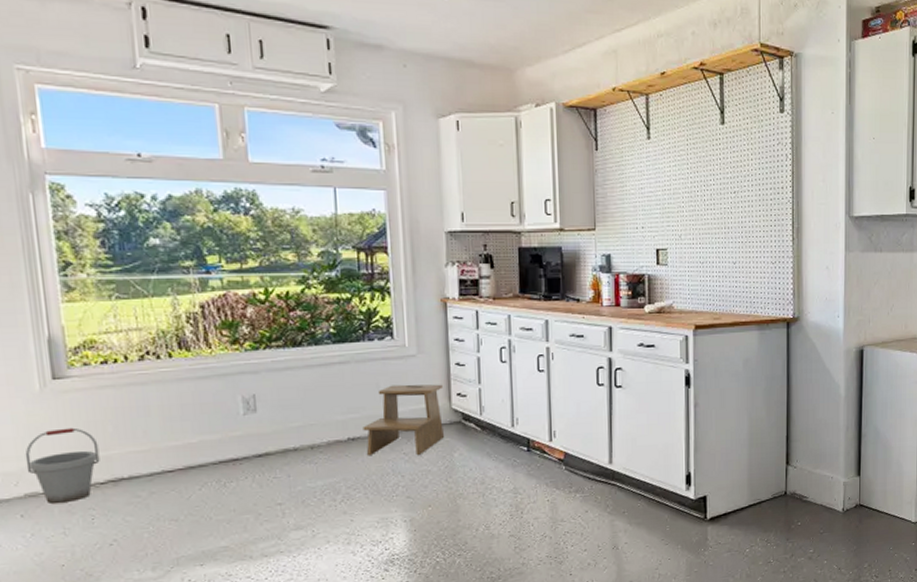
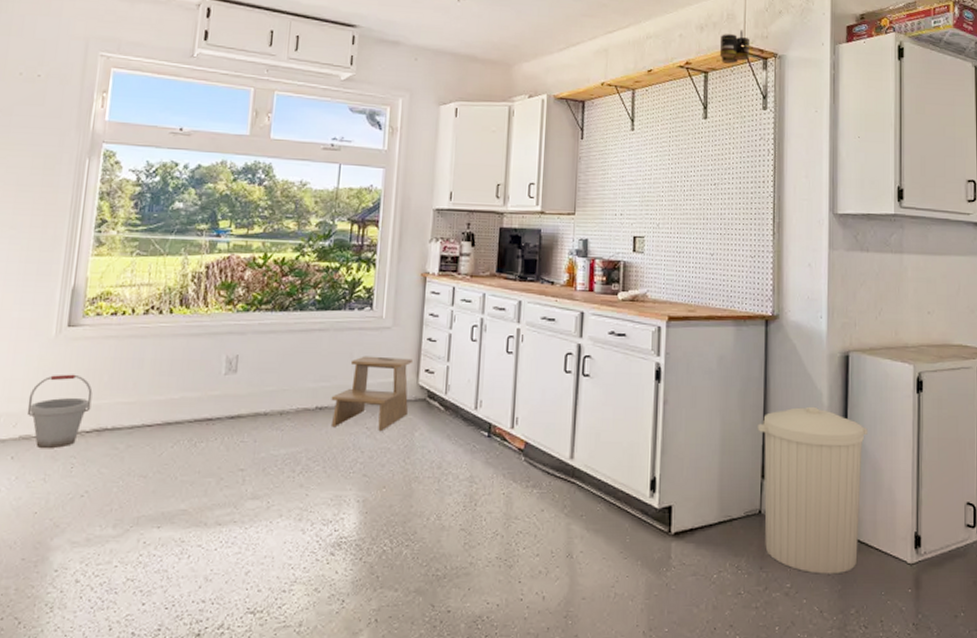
paint can: none [734,26,766,64] -> present [719,30,751,64]
trash can: none [782,398,880,539] -> present [757,406,868,574]

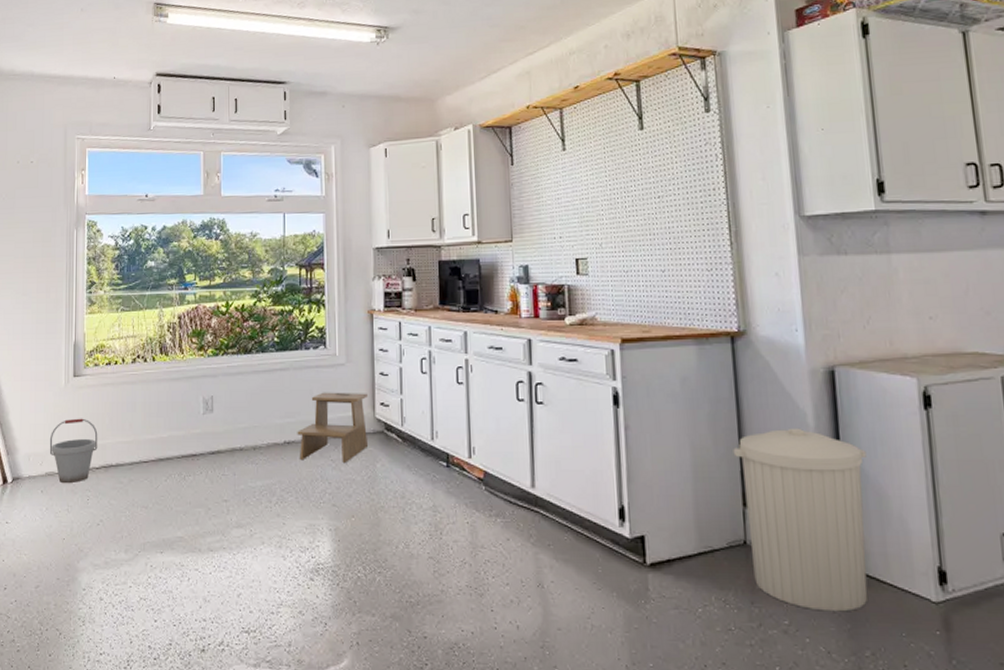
paint can: present [719,30,751,64] -> none [649,31,684,69]

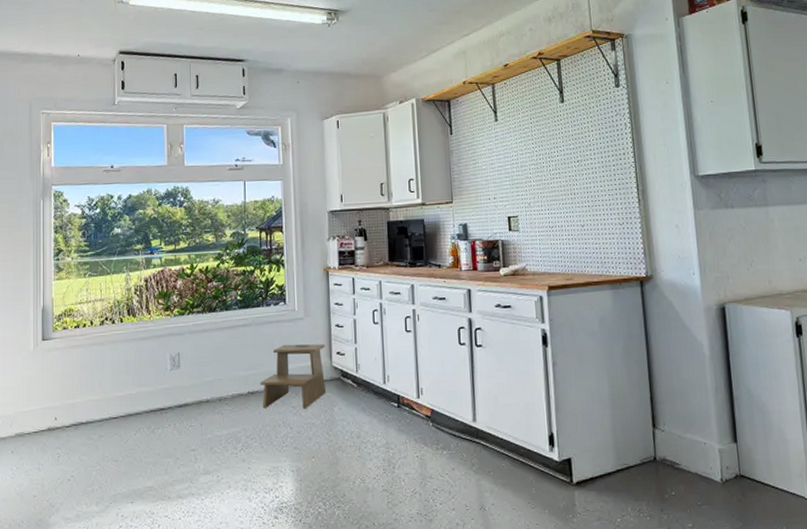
bucket: present [49,418,98,483] -> none [19,379,68,442]
trash can: present [733,428,868,612] -> none [644,357,755,513]

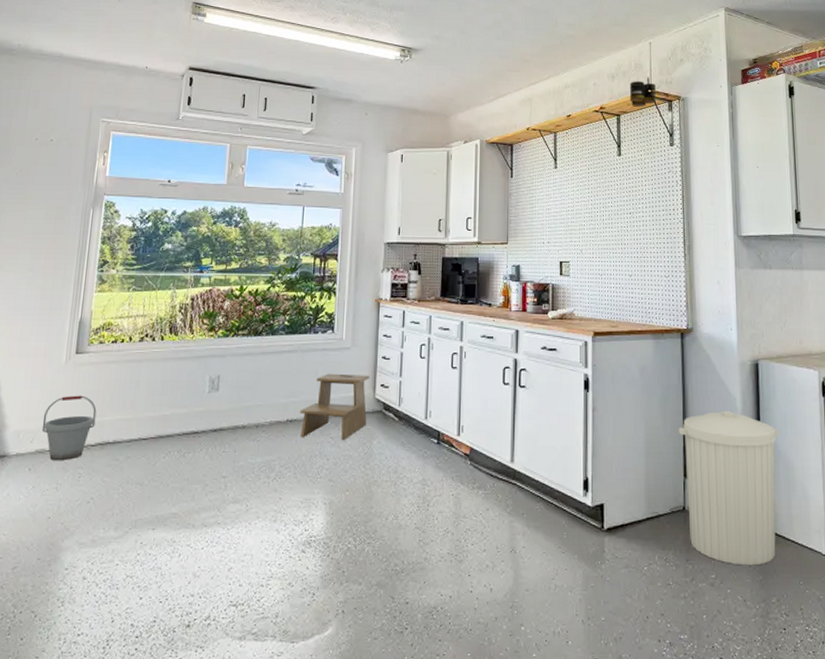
bucket: none [19,379,68,442] -> present [41,395,97,460]
paint can: none [567,16,597,50] -> present [629,77,657,107]
trash can: none [644,357,755,513] -> present [678,410,779,566]

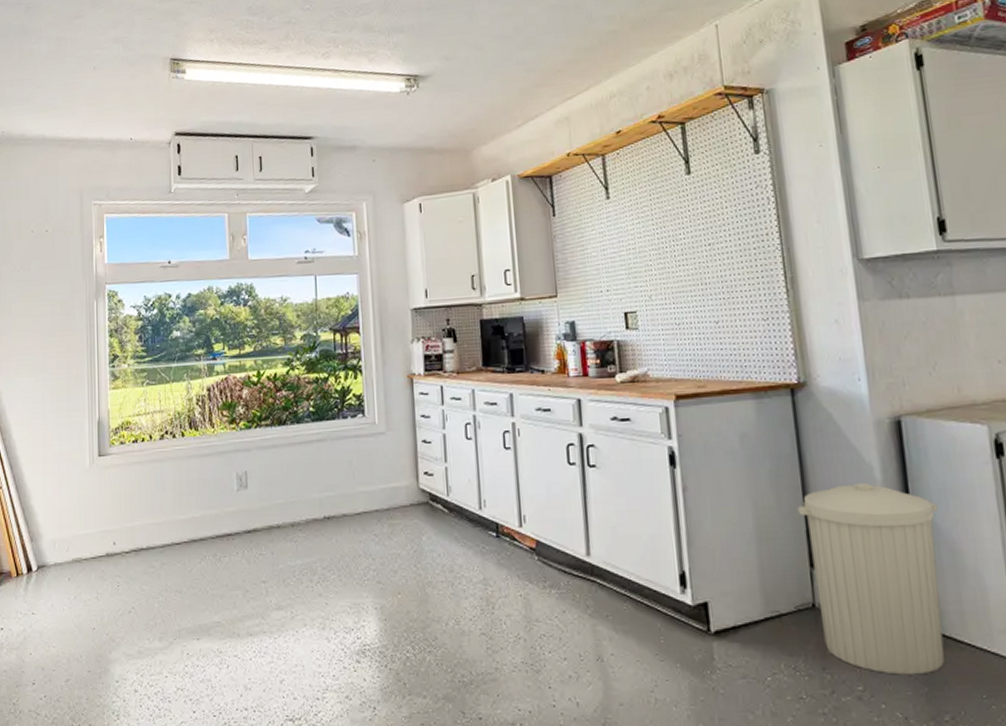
bucket: present [41,395,97,460] -> none [75,500,127,569]
step stool: present [300,373,371,441] -> none [337,462,412,538]
paint can: present [629,77,657,107] -> none [693,69,731,110]

